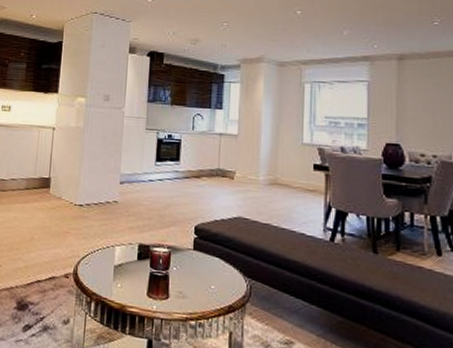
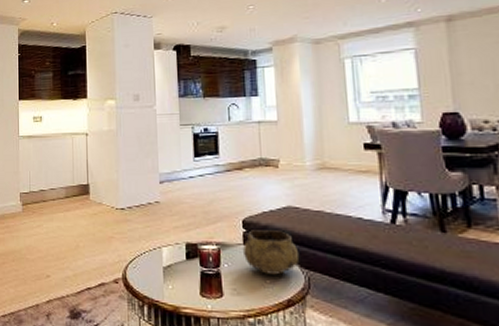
decorative bowl: none [193,236,244,282] -> present [243,230,300,275]

